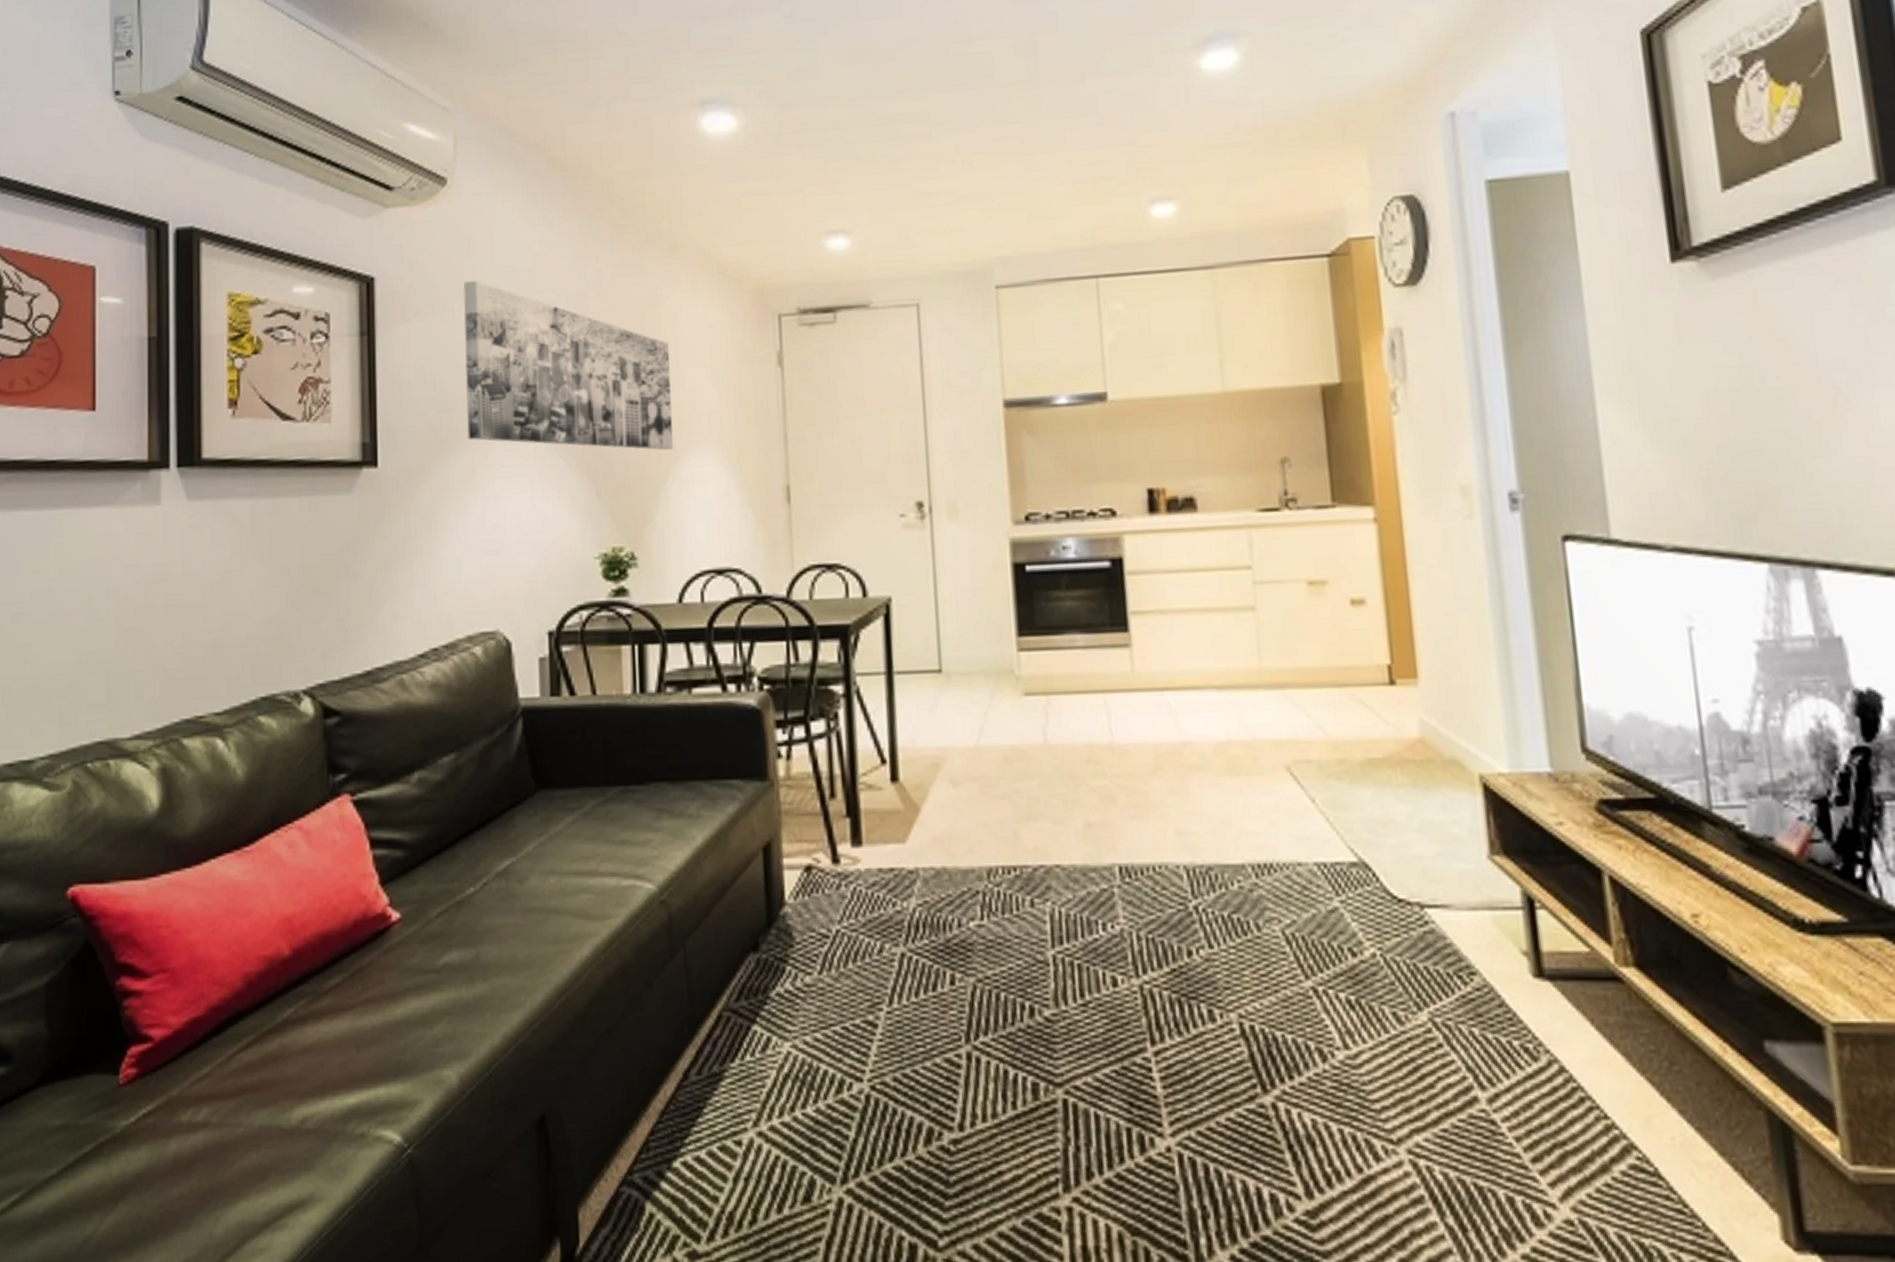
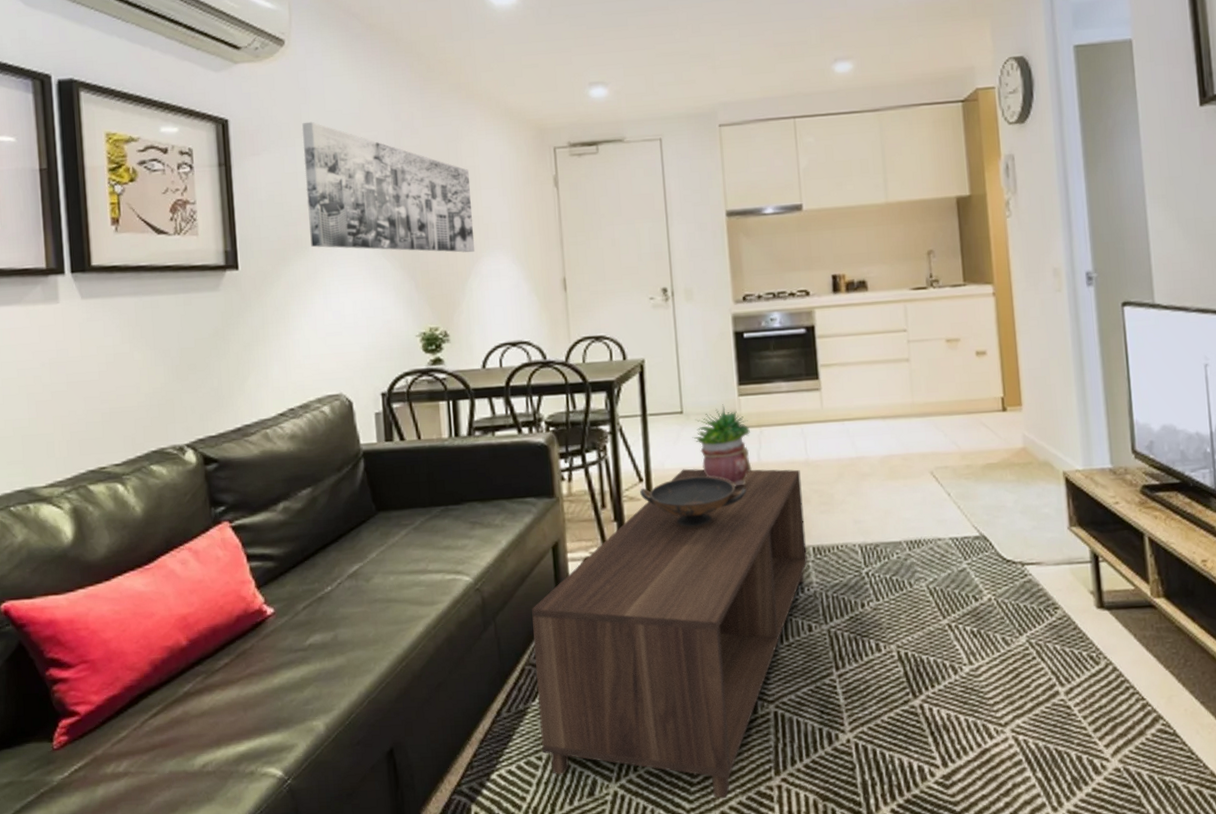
coffee table: none [734,748,1111,1220] -> present [532,468,807,799]
decorative bowl: none [882,759,1027,834] -> present [640,476,746,530]
potted plant: none [954,661,1035,776] -> present [692,404,752,487]

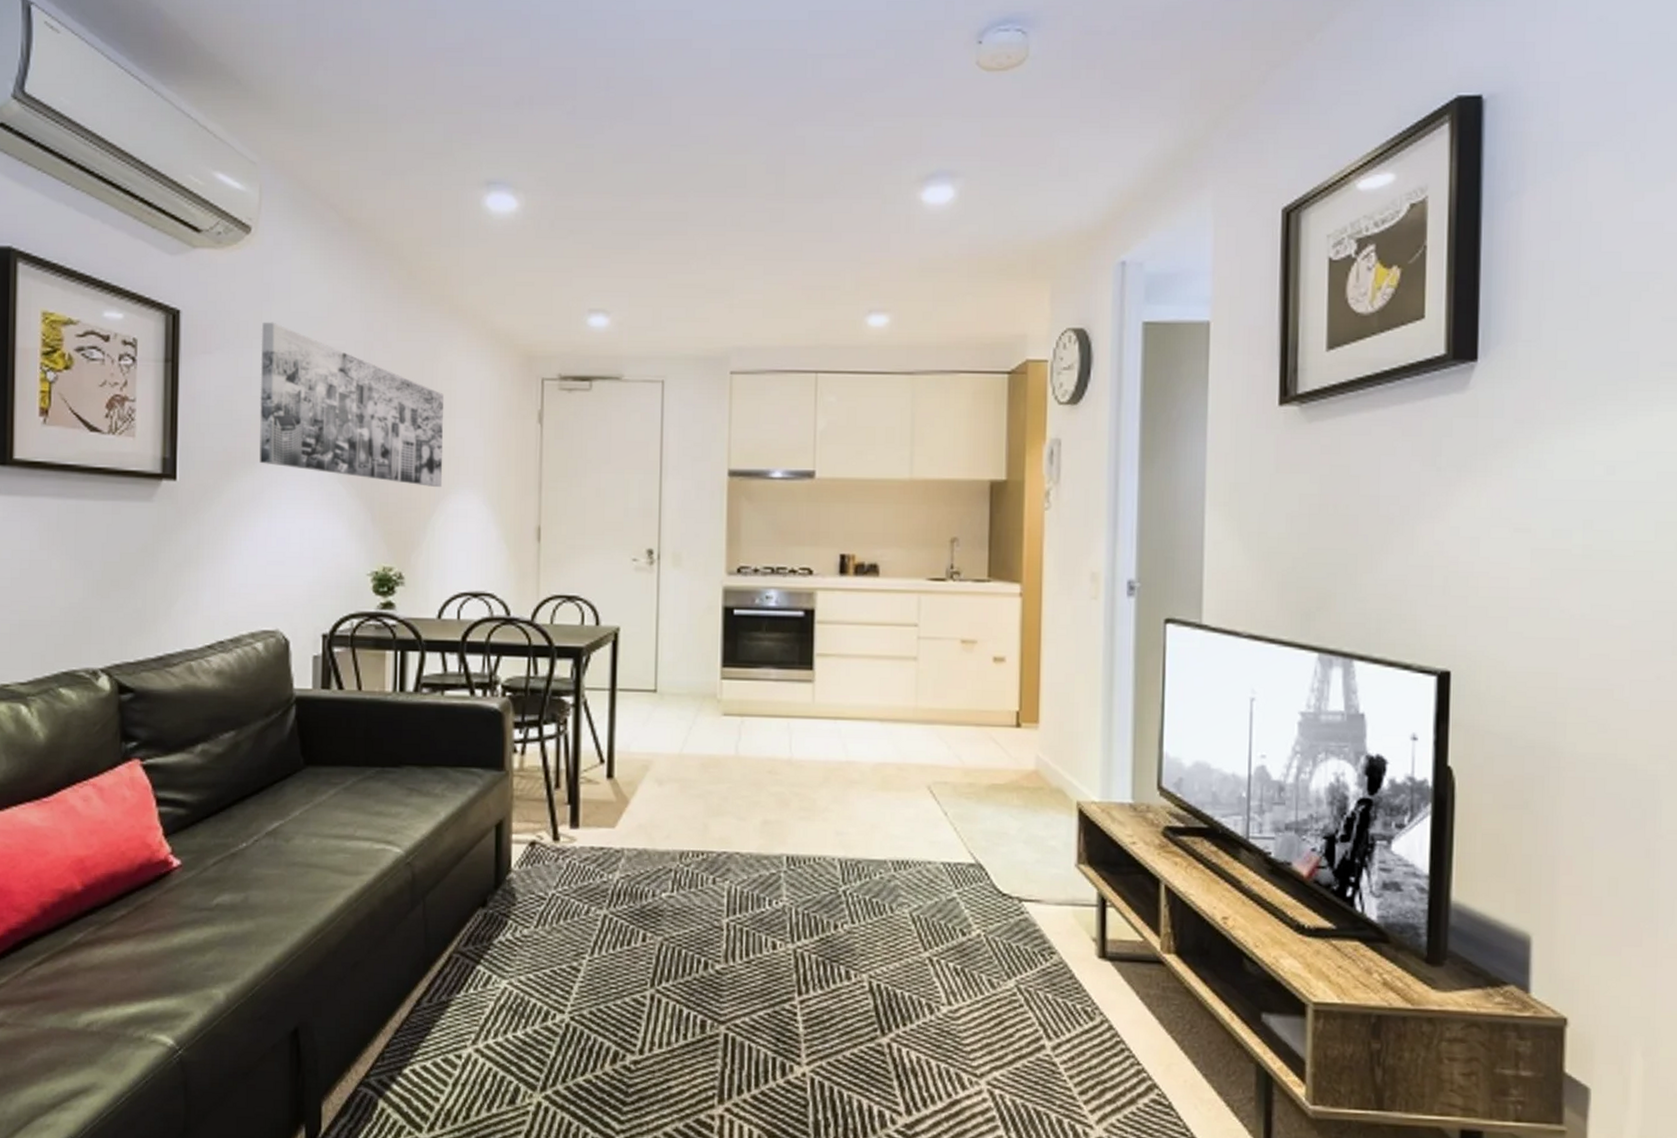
coffee table: present [532,468,807,799] -> none [463,754,781,1123]
decorative bowl: present [640,476,746,530] -> none [600,763,719,823]
potted plant: present [692,404,752,487] -> none [664,686,730,780]

